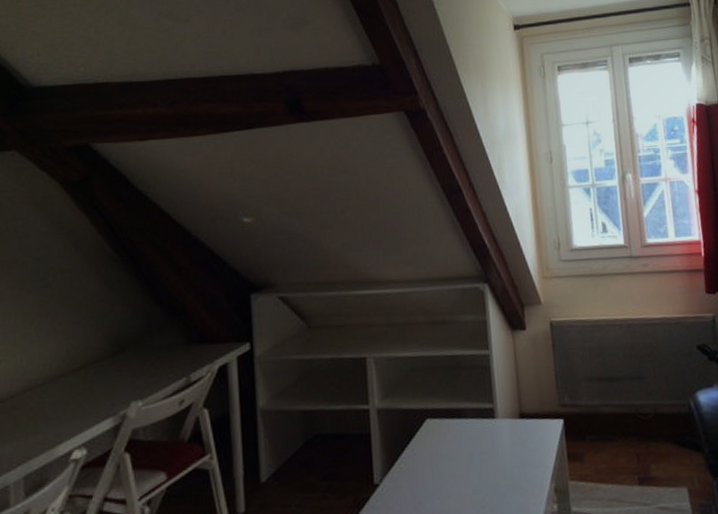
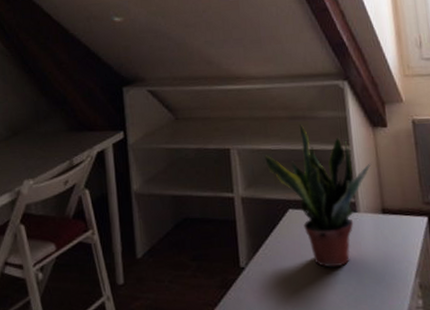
potted plant: none [403,329,510,478] -> present [265,124,372,268]

